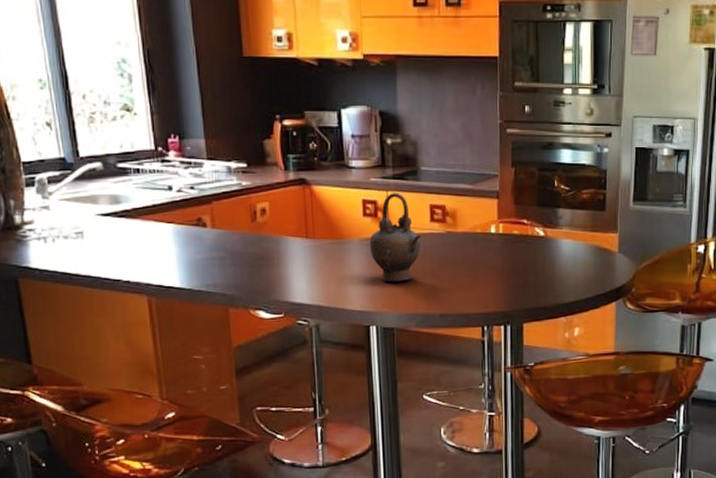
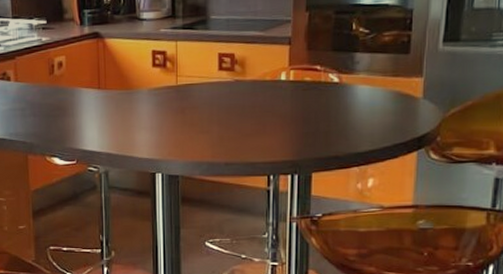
teapot: present [369,193,422,282] -> none [157,42,210,131]

